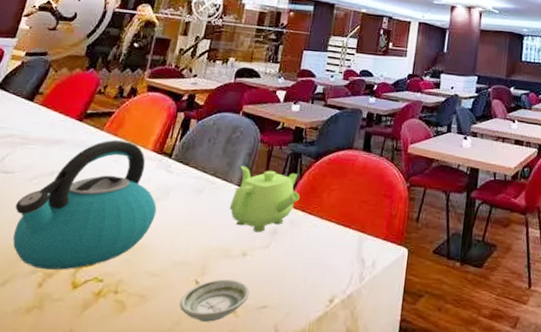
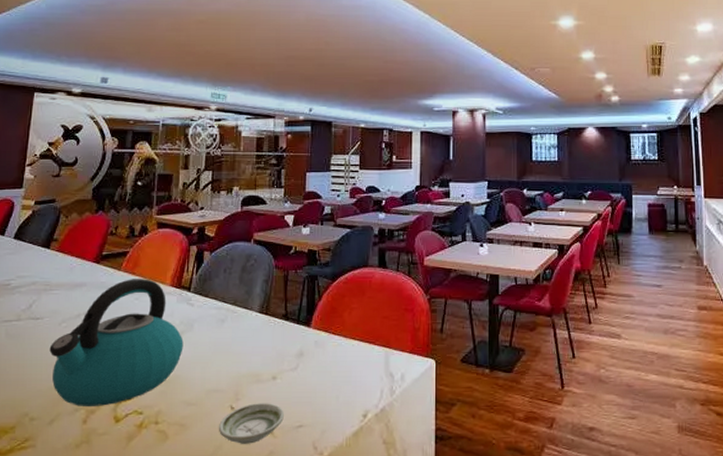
teapot: present [229,165,300,233] -> none [253,292,321,356]

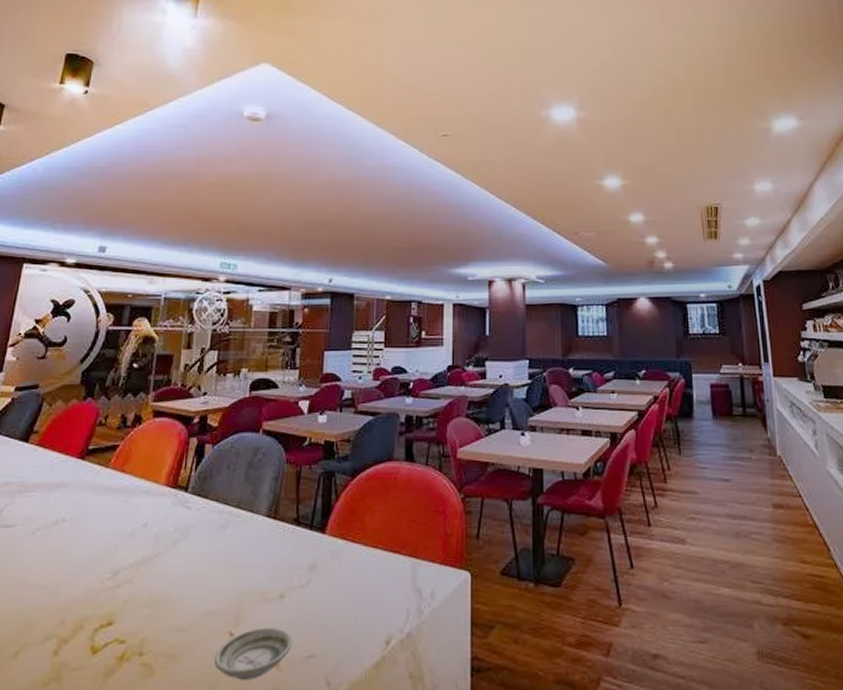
kettle: present [49,279,184,406] -> none [19,477,177,634]

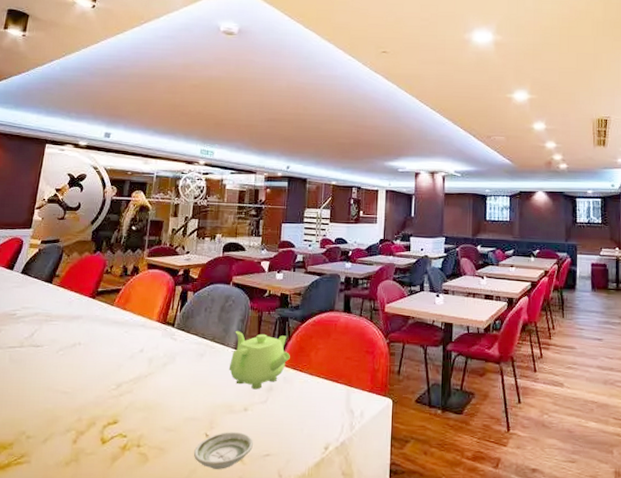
teapot: none [259,492,338,569] -> present [228,330,290,390]

